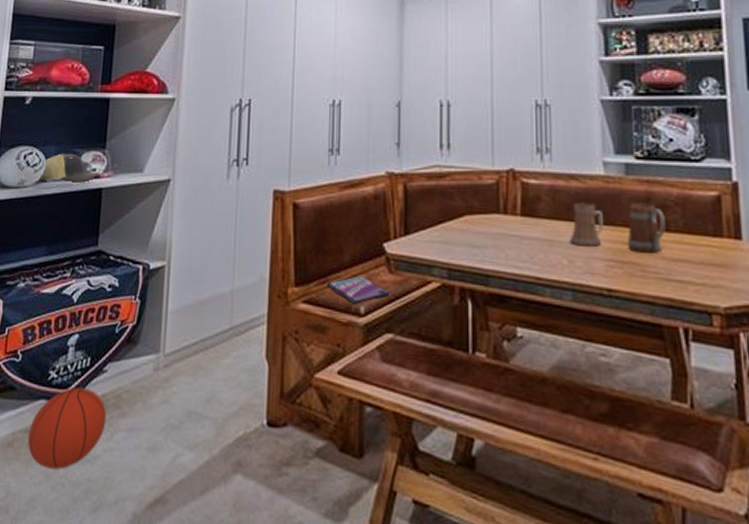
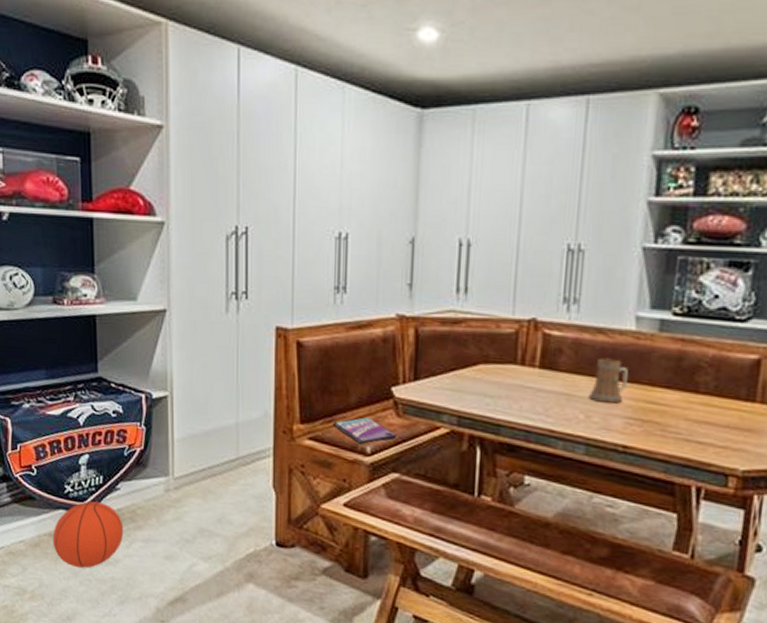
baseball cap: present [40,153,101,183] -> none [29,276,93,308]
beer mug: present [628,203,666,253] -> none [651,362,696,414]

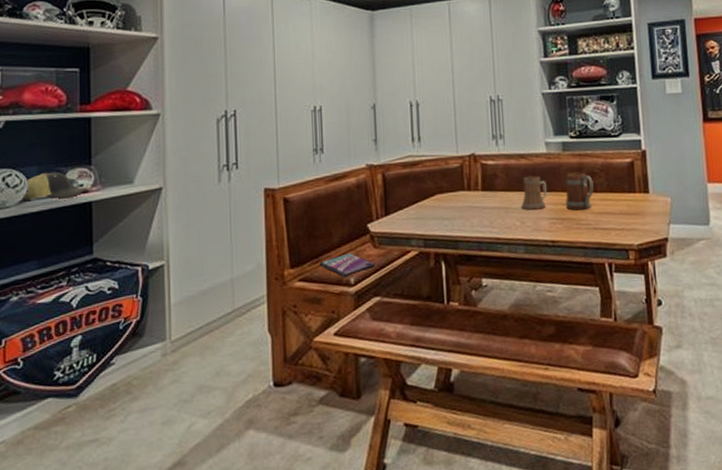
baseball cap: none [29,276,93,308] -> present [23,172,90,200]
basketball: present [52,501,124,568] -> none [38,381,118,457]
beer mug: none [651,362,696,414] -> present [566,172,594,211]

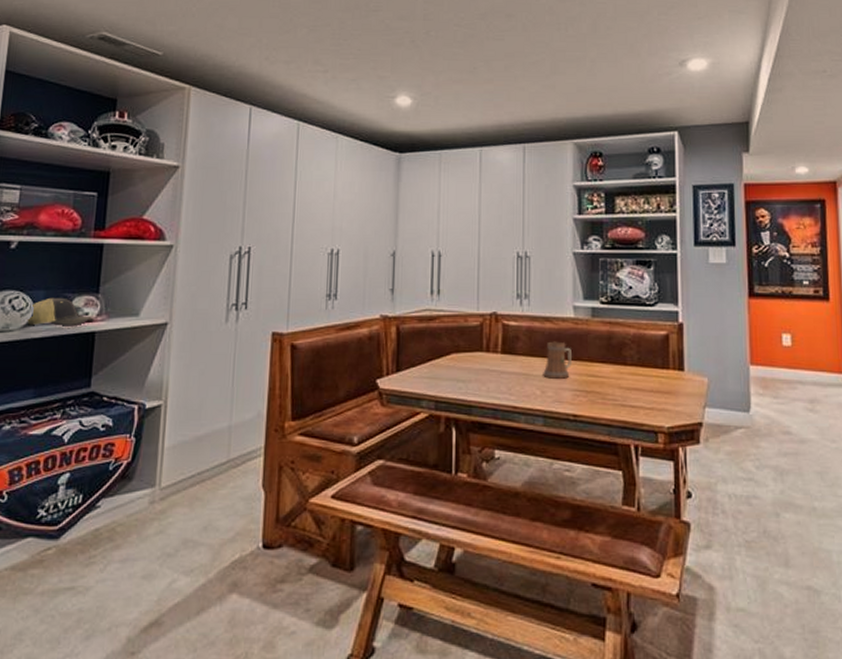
video game case: present [320,253,375,277] -> none [323,409,381,435]
beer mug: present [566,172,594,211] -> none [592,341,623,383]

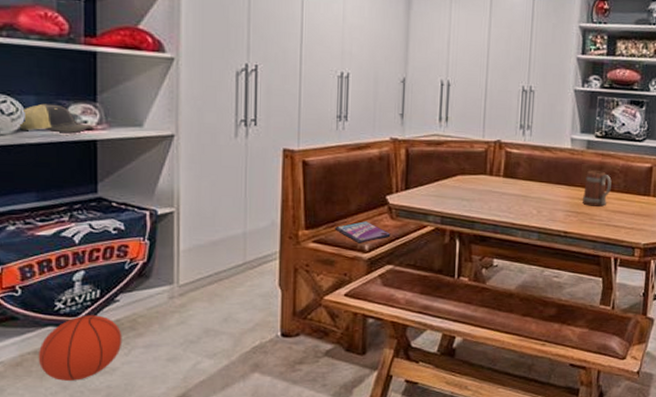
basketball: none [14,524,100,602] -> present [38,315,122,381]
video game case: none [323,409,381,435] -> present [336,221,391,244]
beer mug: present [543,341,571,379] -> none [540,168,567,201]
beer mug: none [592,341,623,383] -> present [583,170,612,207]

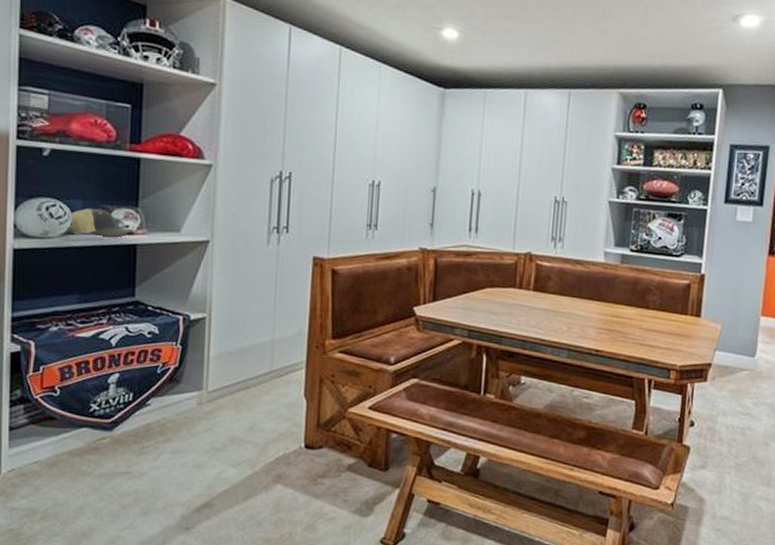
basketball: present [38,315,122,381] -> none [72,418,152,483]
video game case: present [336,221,391,244] -> none [362,332,417,355]
beer mug: present [583,170,612,207] -> none [615,286,647,325]

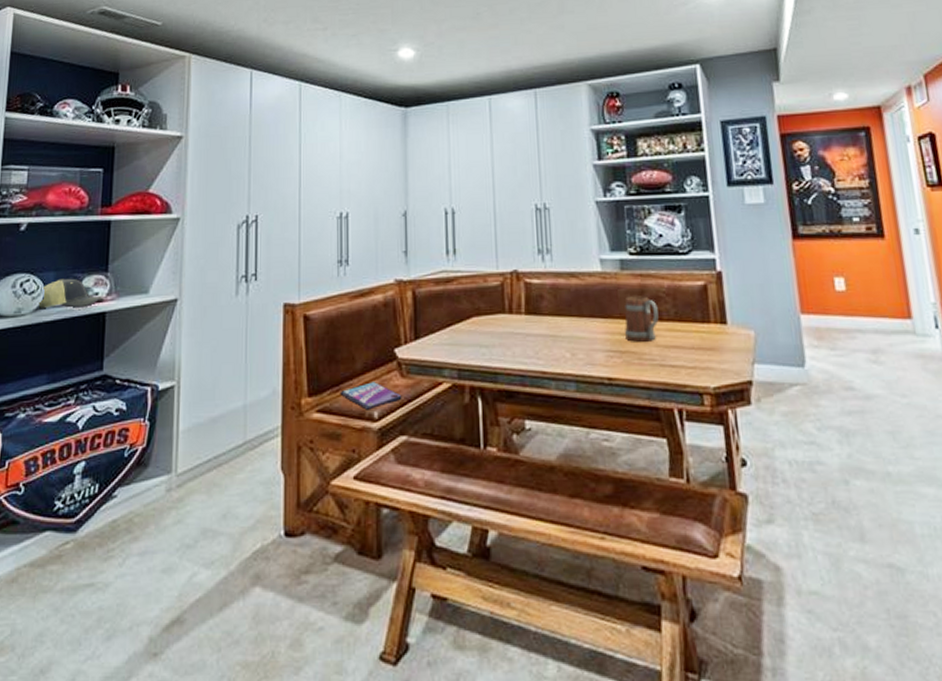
video game case: none [362,332,417,355] -> present [341,382,402,410]
beer mug: none [615,286,647,325] -> present [624,296,659,342]

